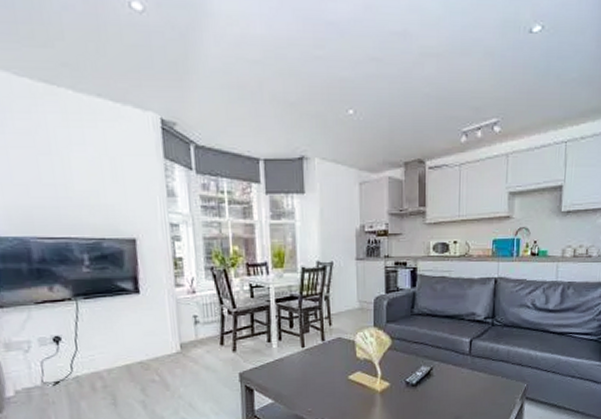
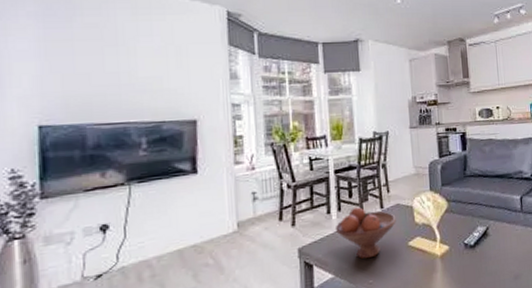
fruit bowl: none [275,338,337,389] -> present [335,207,396,259]

